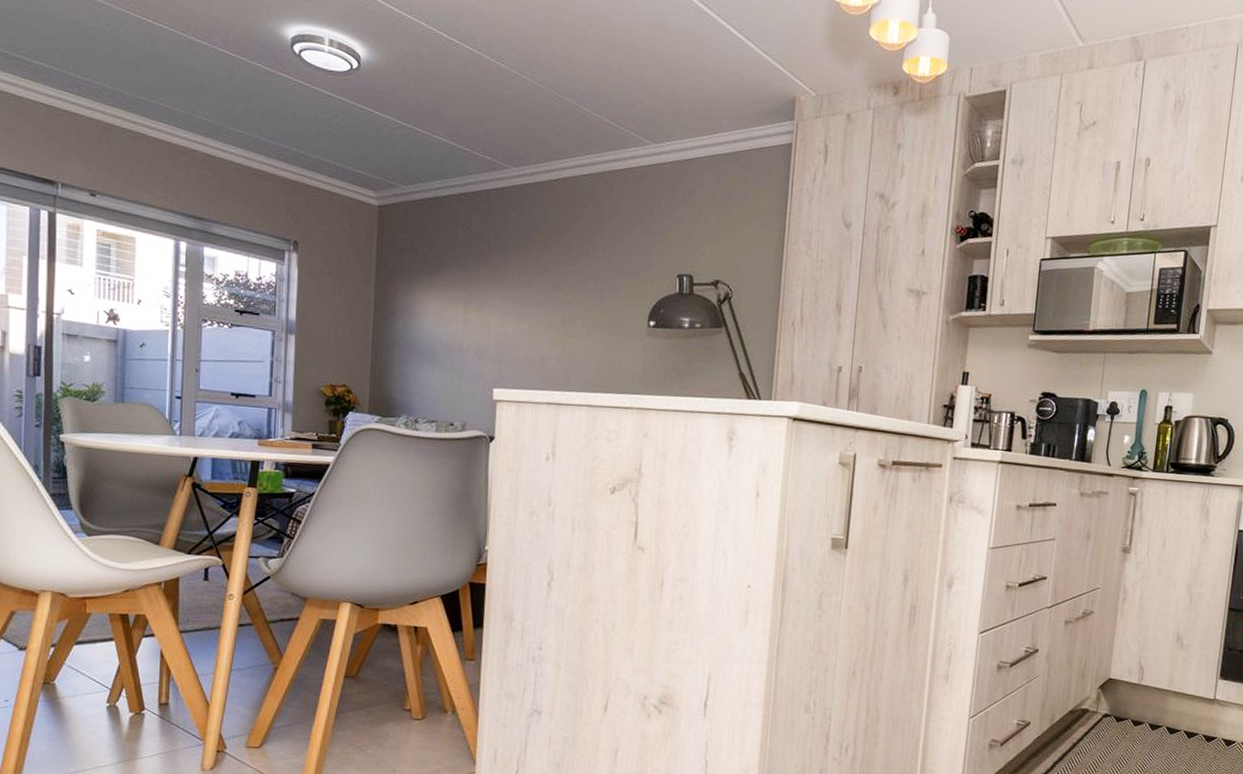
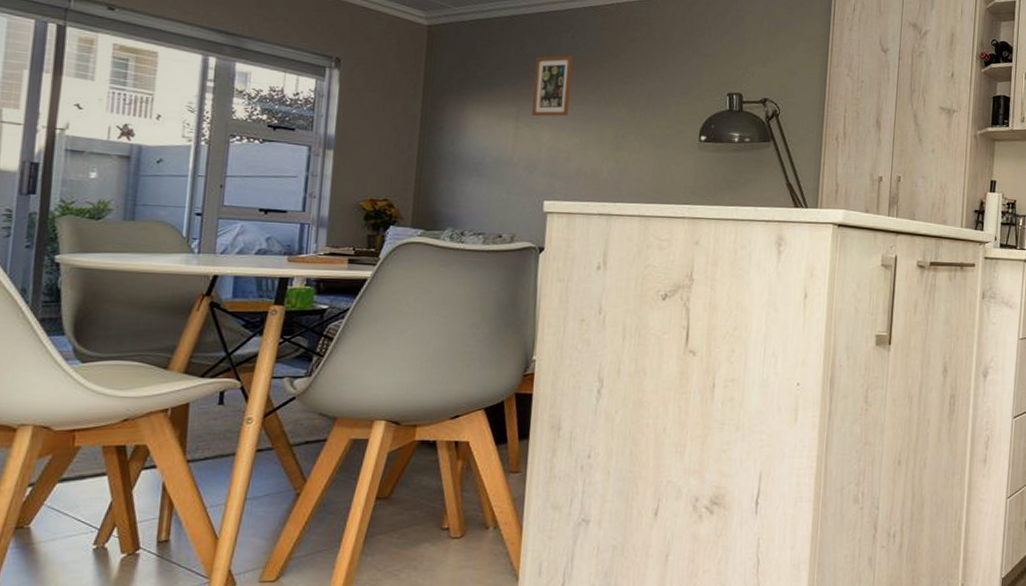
picture frame: none [480,235,520,301] -> present [532,55,573,117]

